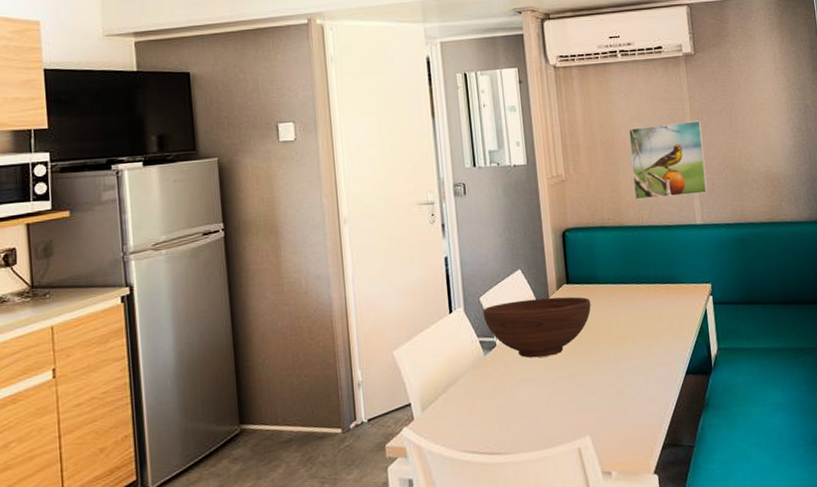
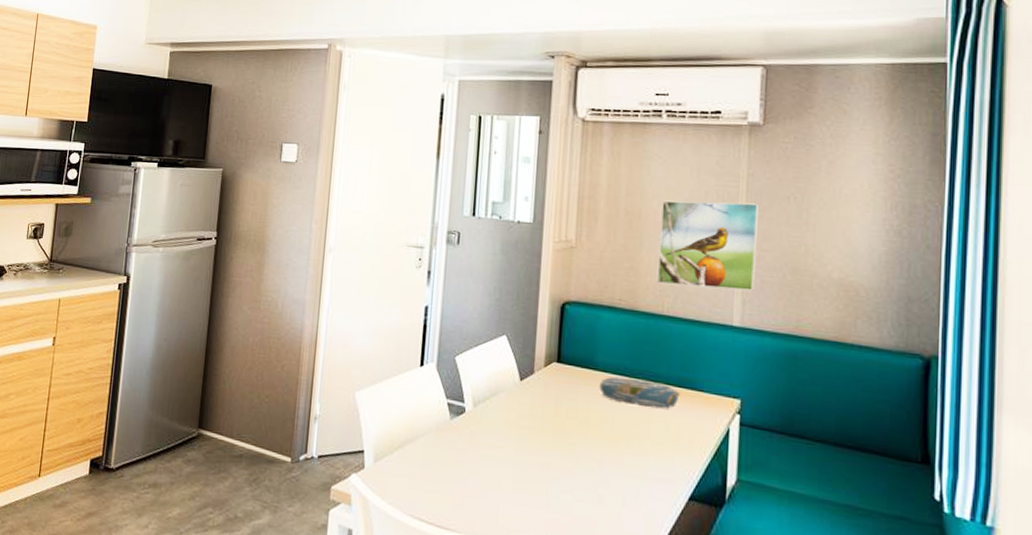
fruit bowl: present [483,296,591,358] -> none [456,367,583,439]
decorative bowl: none [603,283,666,308] -> present [599,376,680,409]

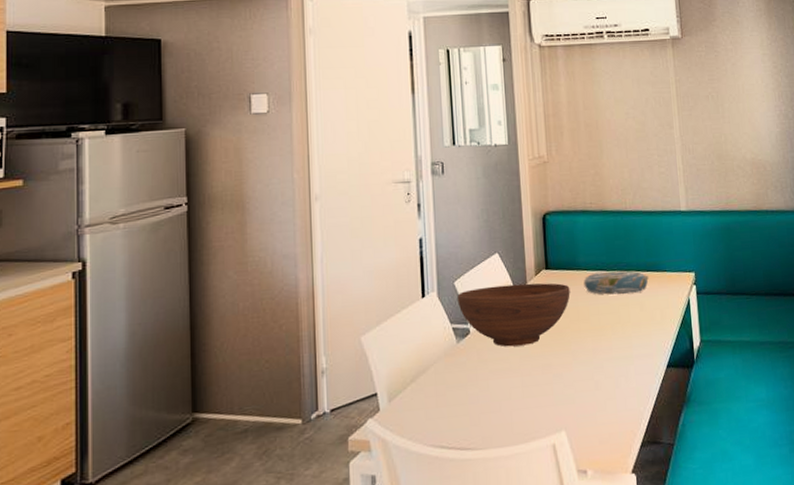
fruit bowl: none [456,367,583,439] -> present [457,283,570,347]
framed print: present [656,200,760,292] -> none [612,105,693,184]

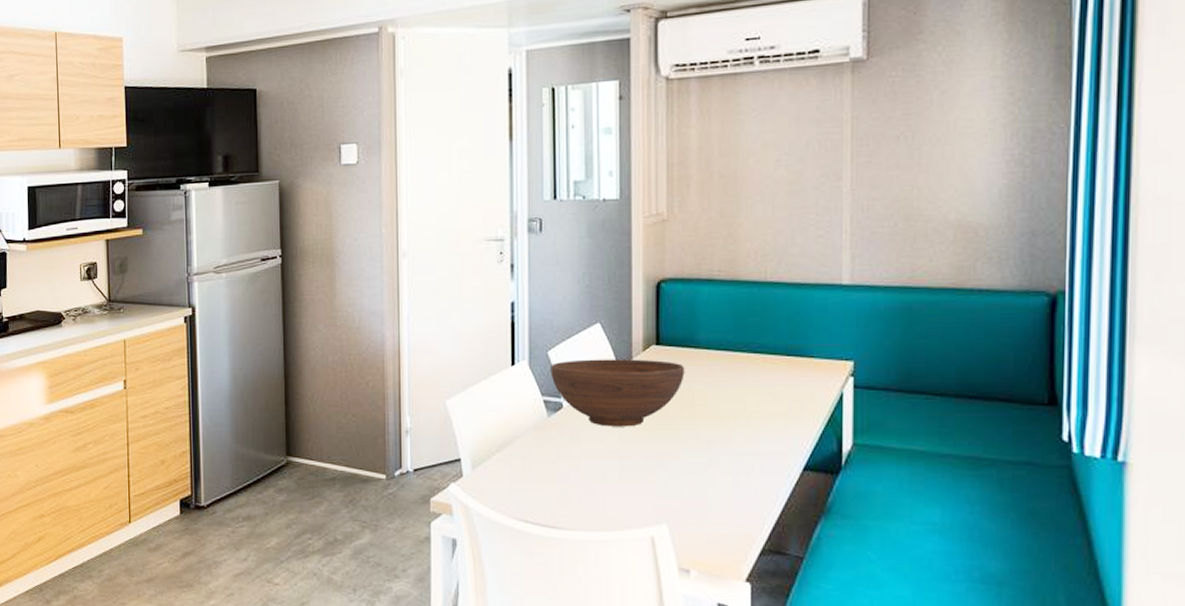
decorative bowl: present [583,270,649,296] -> none [703,352,789,381]

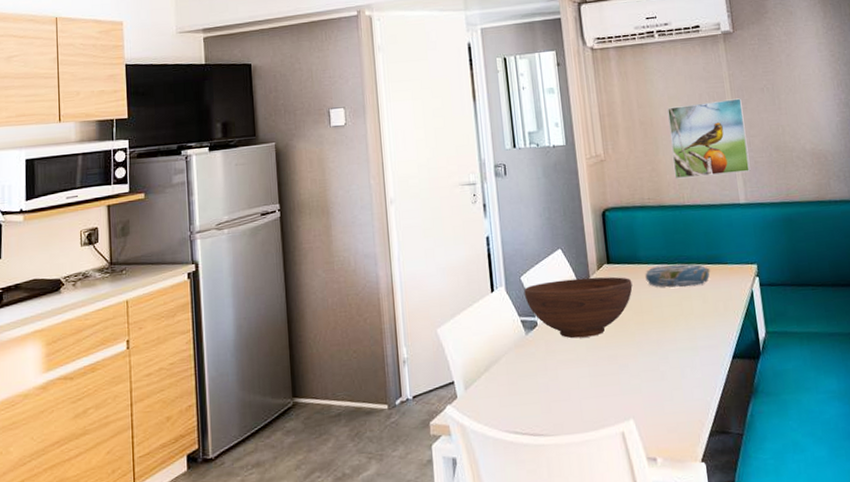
decorative bowl: none [703,352,789,381] -> present [645,263,710,289]
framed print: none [757,149,866,249] -> present [666,98,751,179]

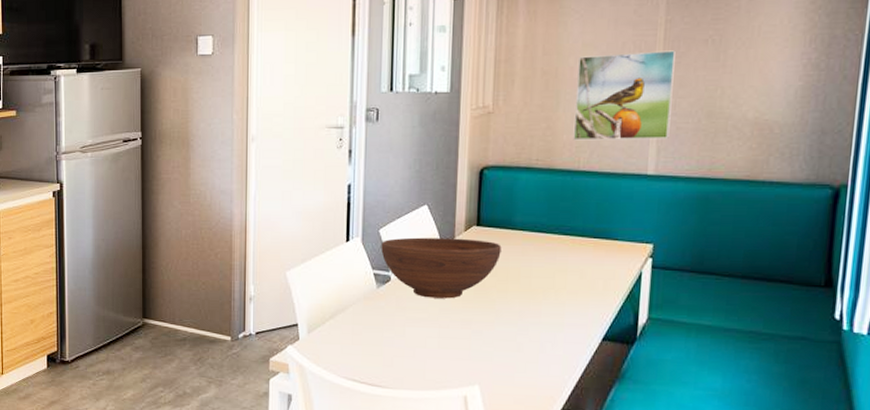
decorative bowl: present [645,263,710,289] -> none [517,234,595,260]

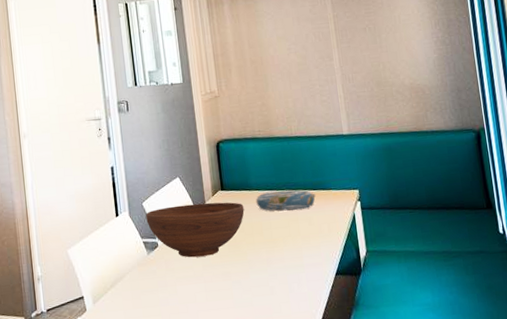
decorative bowl: none [517,234,595,260] -> present [256,189,316,212]
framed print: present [573,50,677,141] -> none [275,38,353,113]

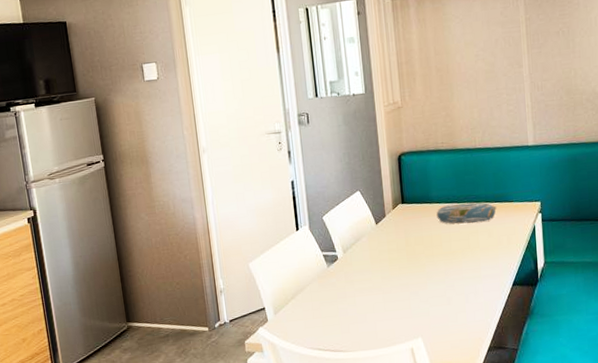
fruit bowl: present [146,202,245,258] -> none [326,215,424,270]

